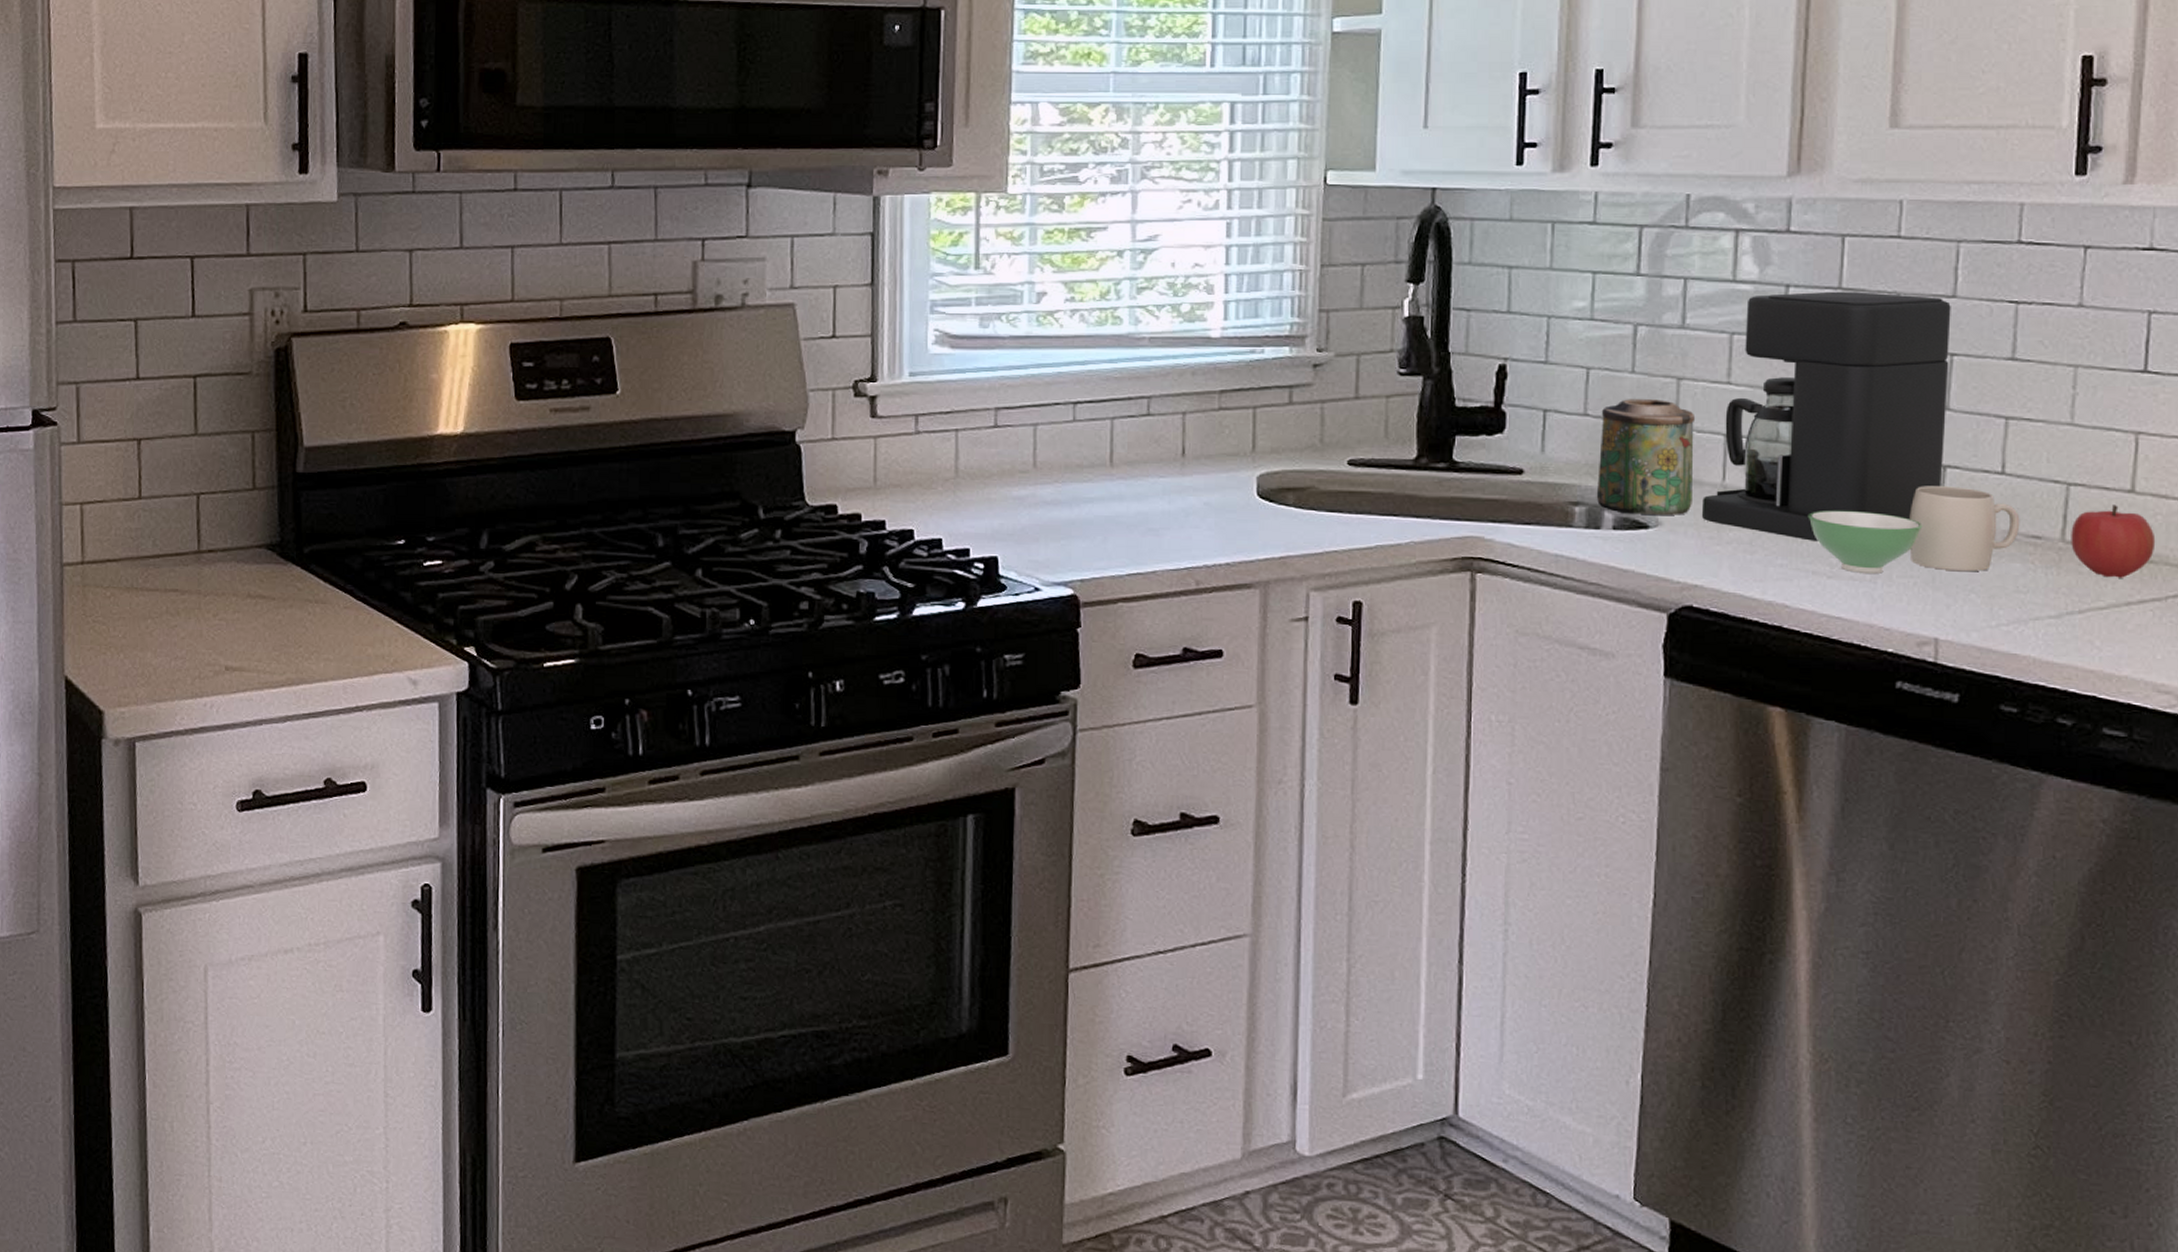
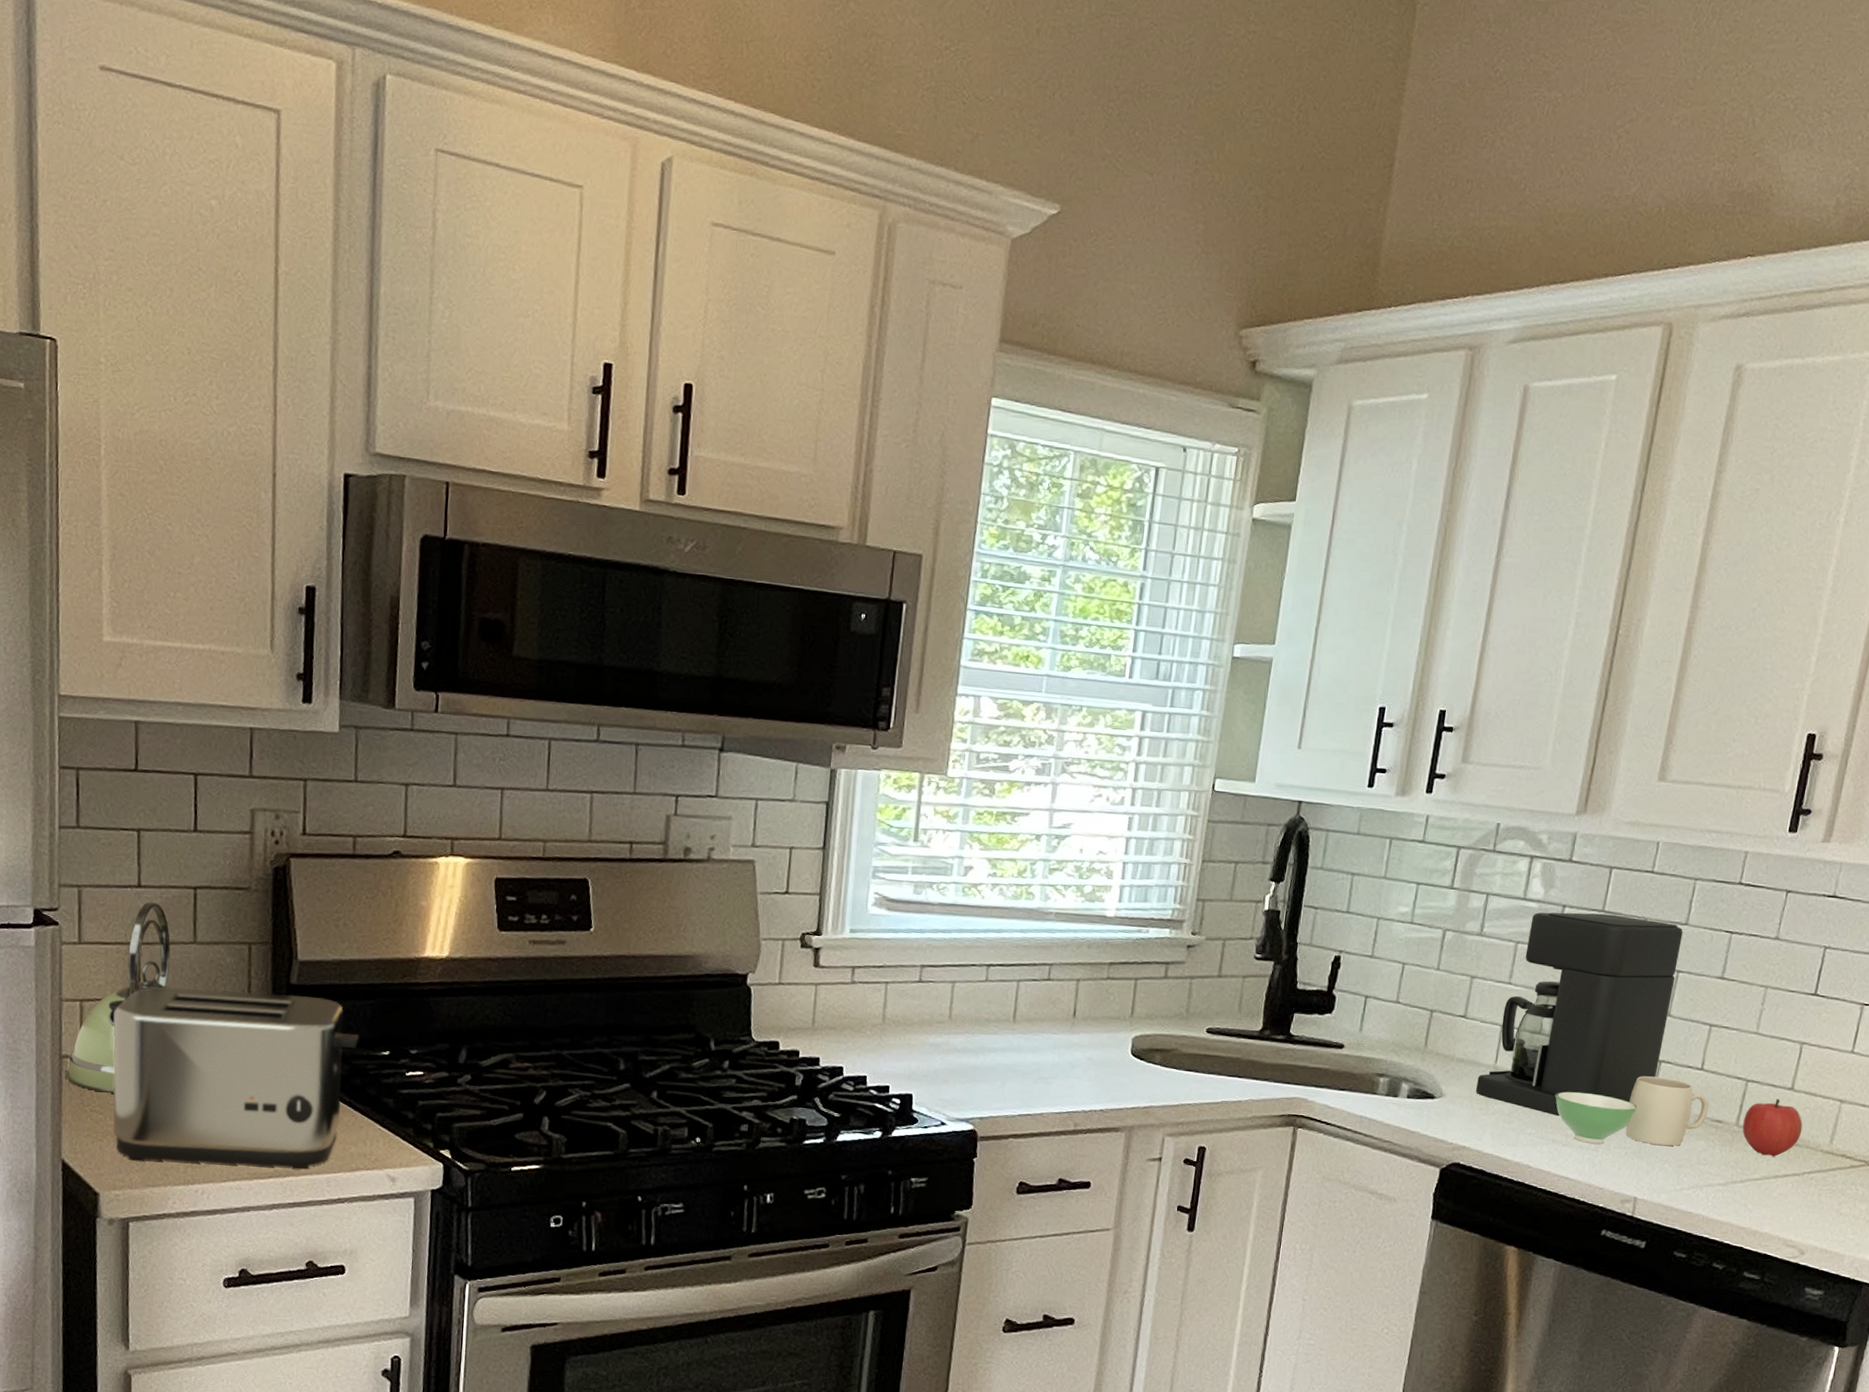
kettle: none [66,395,173,602] -> present [65,902,171,1094]
toaster: none [114,483,372,676] -> present [112,987,359,1169]
canister: present [1597,398,1696,515] -> none [1398,991,1481,1089]

